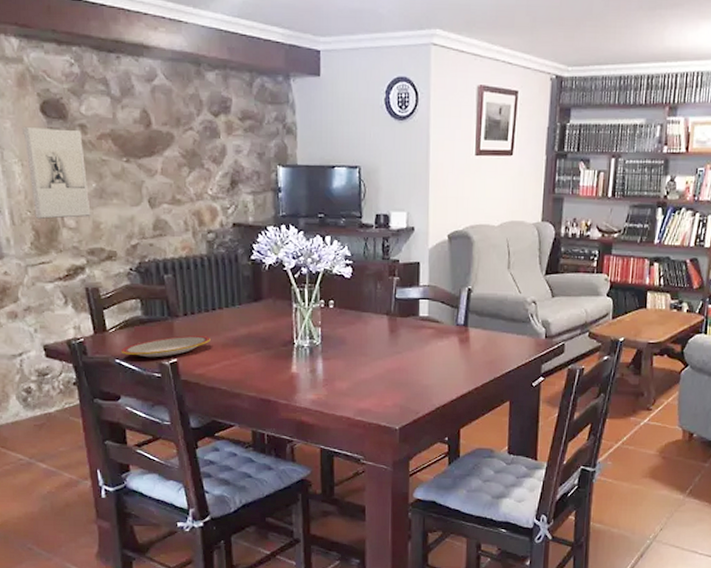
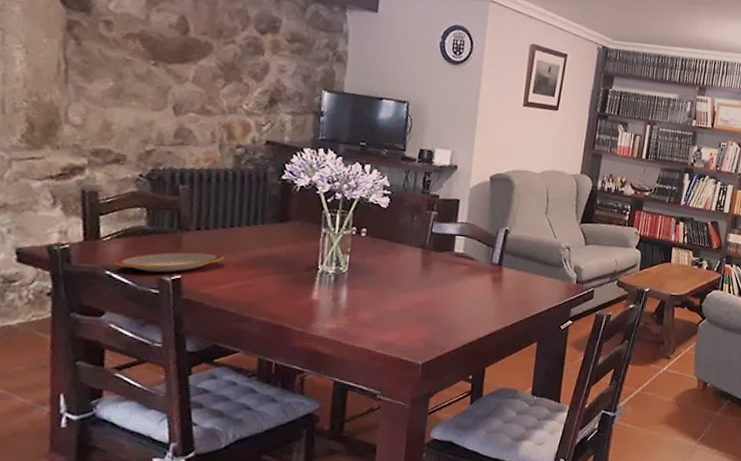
wall sculpture: present [23,126,91,220] -> none [32,13,106,116]

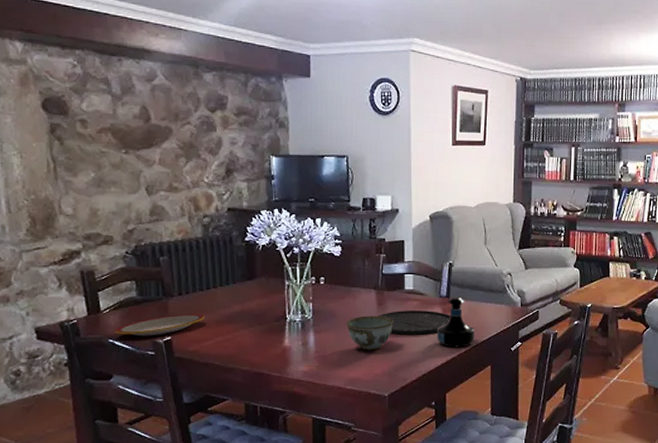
bowl: none [385,275,438,314] -> present [347,315,394,351]
plate: none [421,273,500,303] -> present [378,311,451,335]
tequila bottle: none [483,265,524,321] -> present [437,296,474,348]

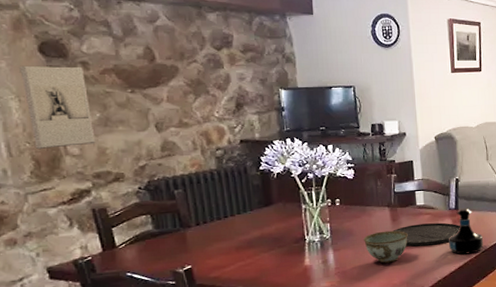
wall sculpture: none [23,121,89,208] -> present [19,65,96,150]
plate: present [114,314,205,337] -> none [132,242,224,268]

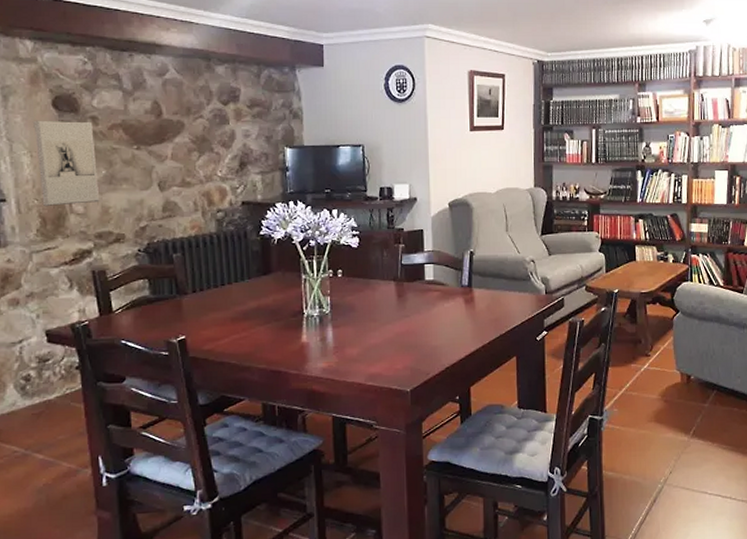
bowl: present [364,230,408,264] -> none [366,308,414,345]
plate: present [393,222,460,247] -> none [398,301,473,327]
tequila bottle: present [449,208,483,255] -> none [460,285,498,339]

